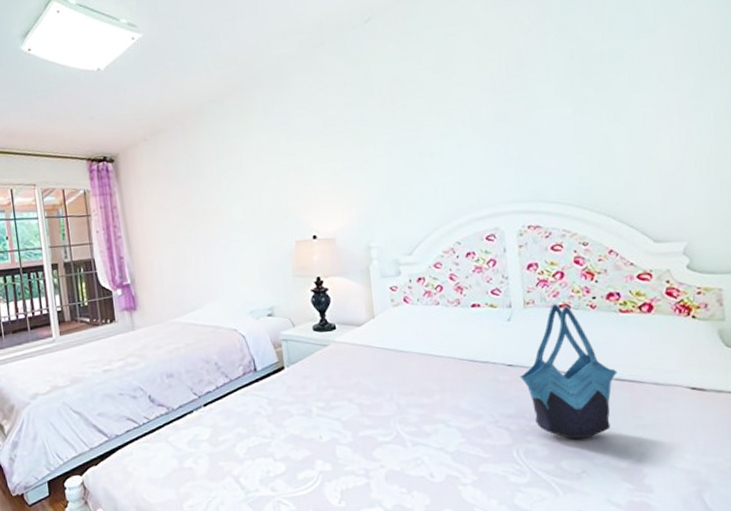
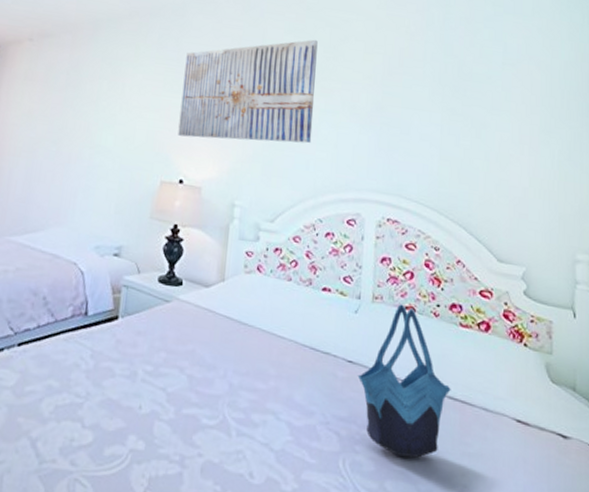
wall art: none [294,63,436,195] -> present [178,39,318,144]

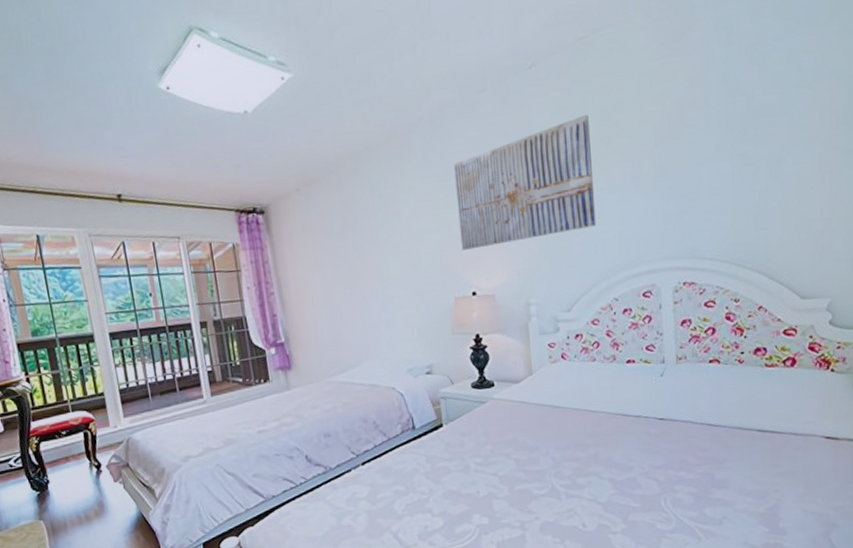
tote bag: present [357,304,451,459] -> none [669,359,760,488]

